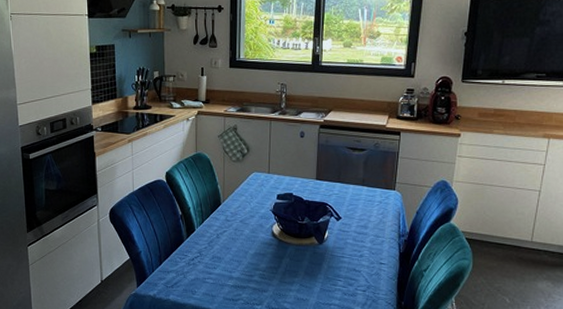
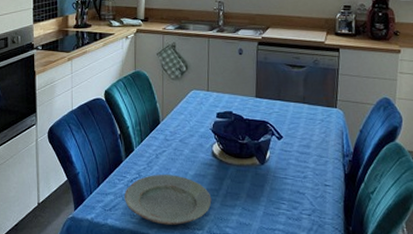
plate: none [186,254,271,300] -> present [124,175,212,225]

